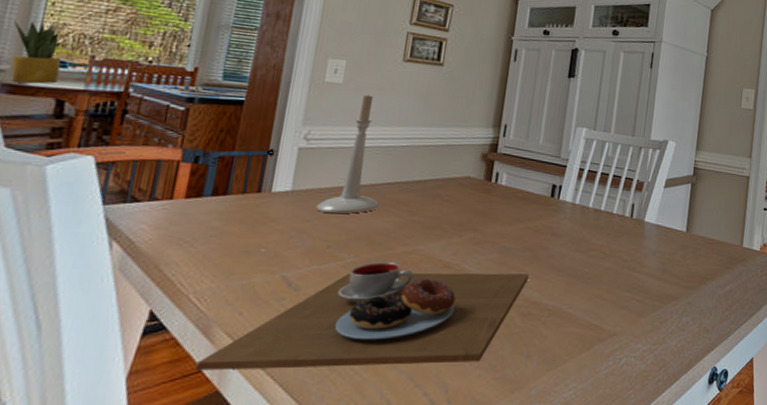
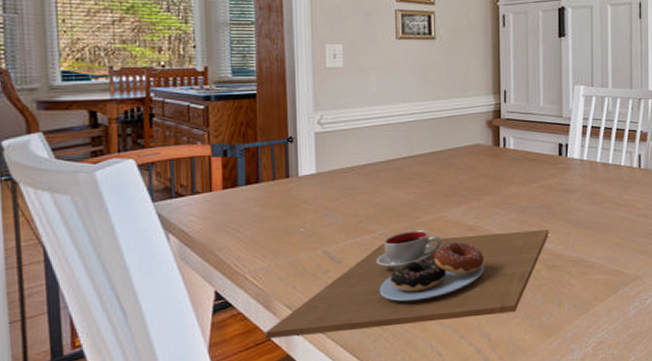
planter: present [11,20,68,84] -> none [33,38,86,100]
candlestick: present [316,94,380,214] -> none [342,75,399,191]

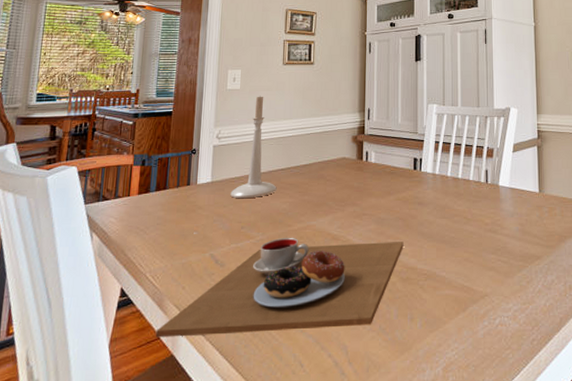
candlestick: none [342,75,399,191] -> present [230,96,277,199]

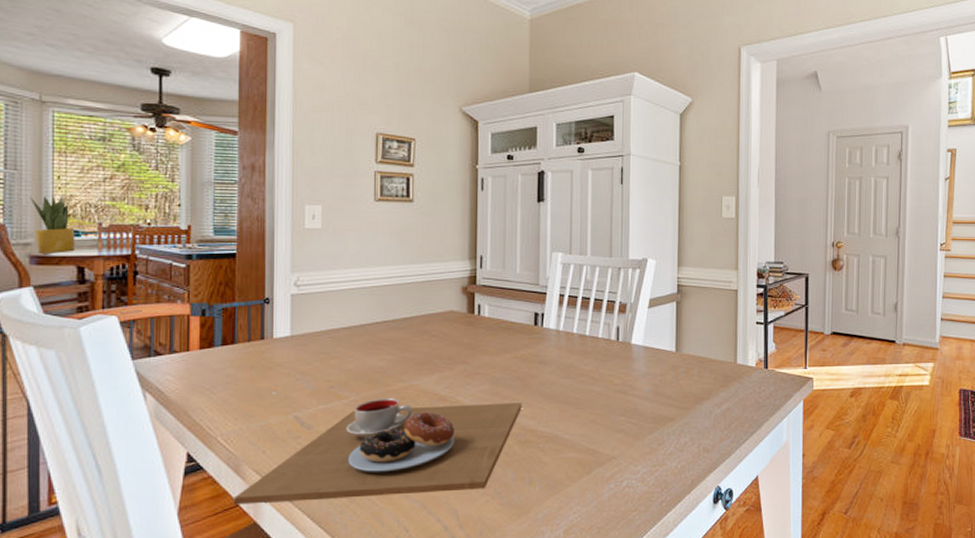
planter: none [22,67,54,117] -> present [30,194,75,255]
candlestick: present [230,96,277,199] -> none [315,237,372,356]

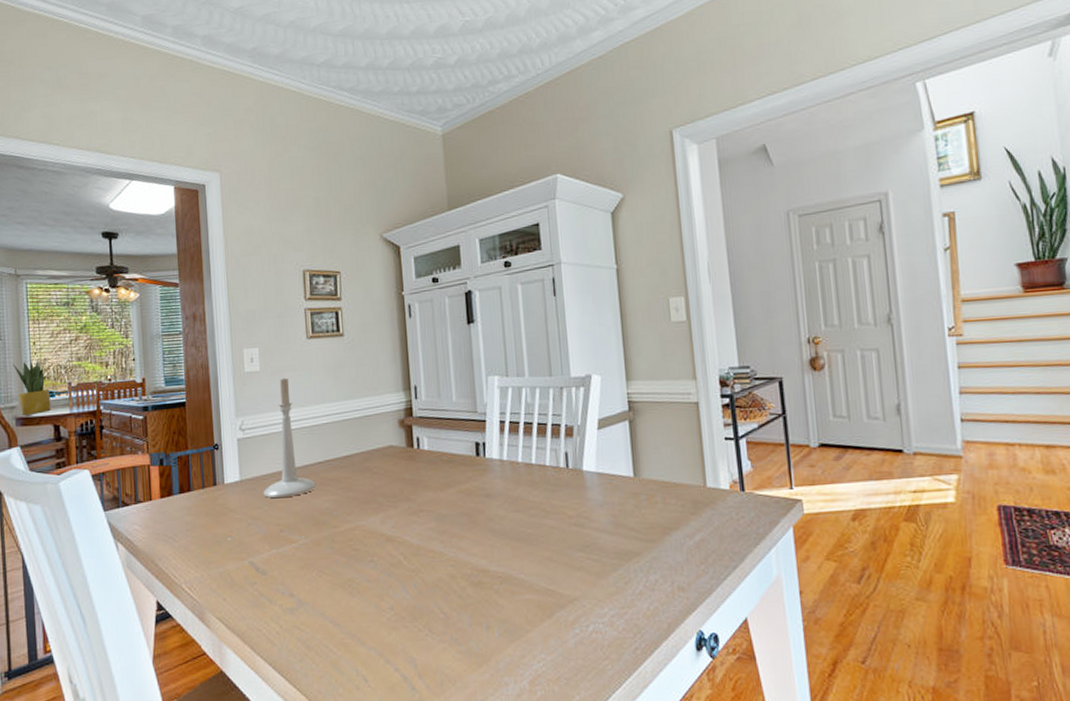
place setting: present [233,397,522,505] -> none [200,539,472,653]
candlestick: none [315,237,372,356] -> present [263,377,316,499]

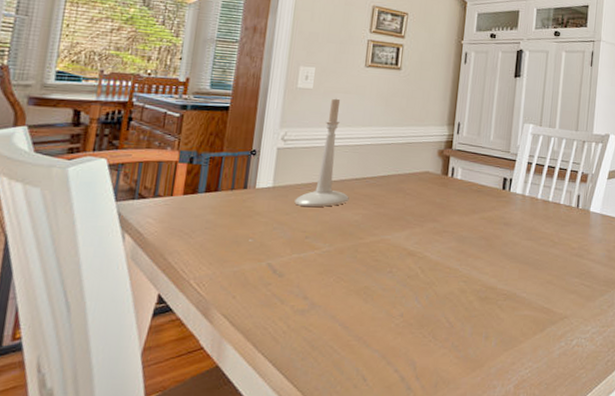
planter: present [13,358,51,416] -> none [36,40,80,97]

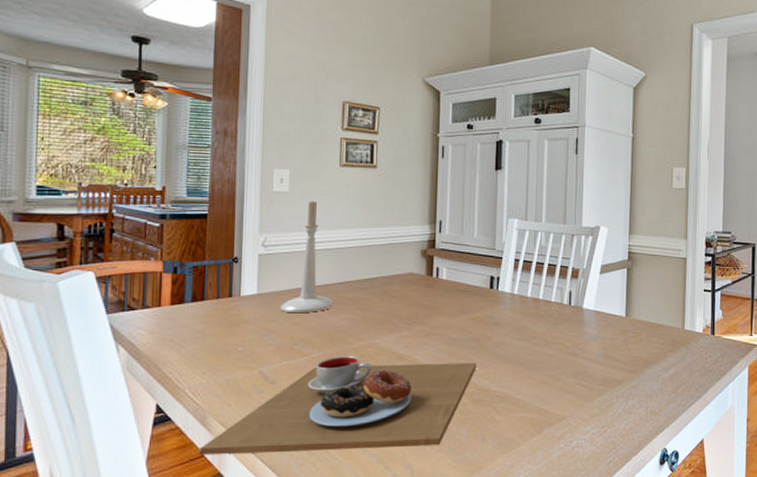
place setting: none [197,250,485,348] -> present [198,355,477,455]

